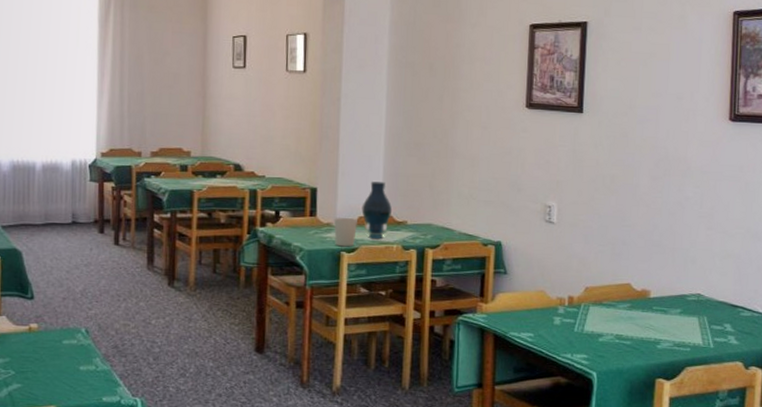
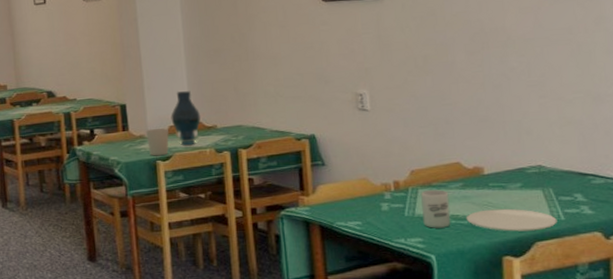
cup: none [590,308,617,346] -> present [421,190,451,228]
plate: none [628,332,707,356] -> present [466,208,557,232]

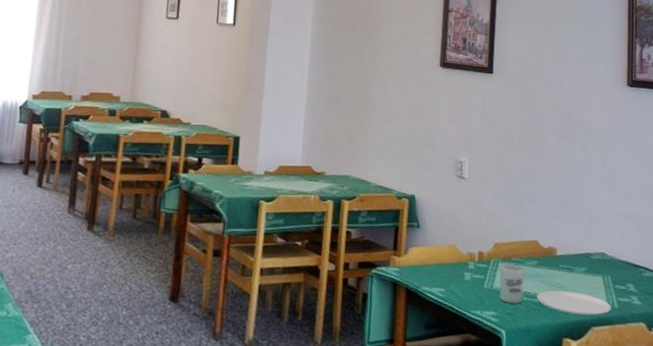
dixie cup: present [145,128,169,156] -> none [254,166,277,196]
vase: present [171,91,201,145] -> none [282,132,312,188]

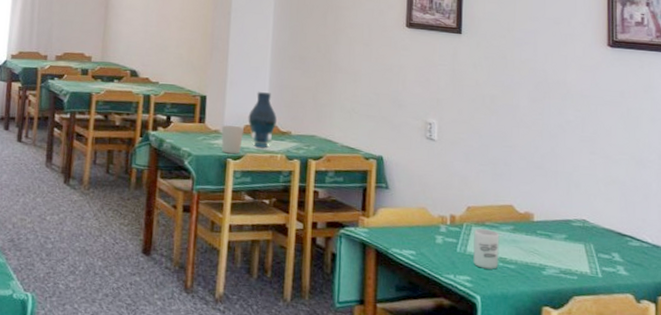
dixie cup: none [254,166,277,196] -> present [221,125,244,155]
vase: none [282,132,312,188] -> present [248,92,278,147]
plate: present [536,290,612,316] -> none [512,256,595,285]

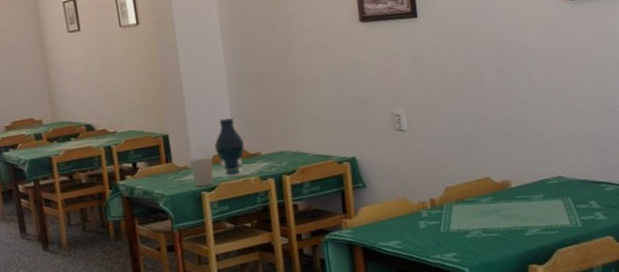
cup: present [473,229,500,270] -> none [455,205,483,243]

